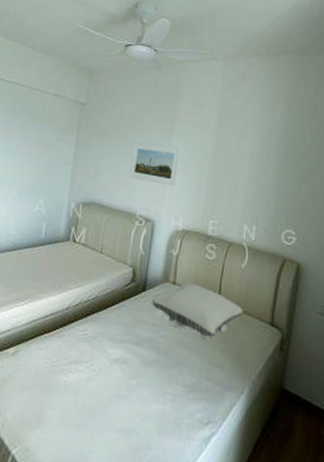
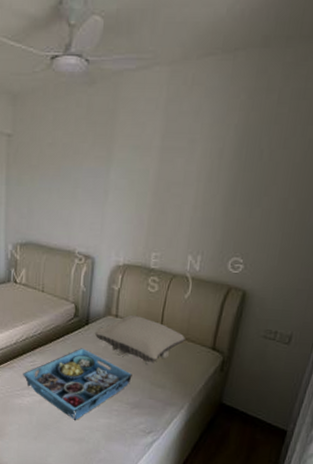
serving tray: none [72,317,189,406] -> present [23,348,132,421]
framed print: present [129,142,182,187] -> none [65,174,121,221]

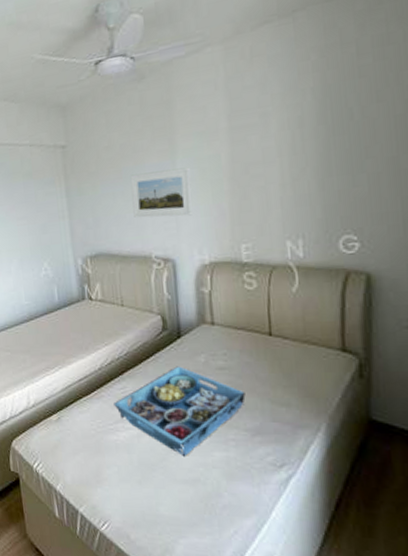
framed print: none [65,174,121,221] -> present [130,167,193,218]
pillow: present [94,314,185,364] -> none [189,319,304,378]

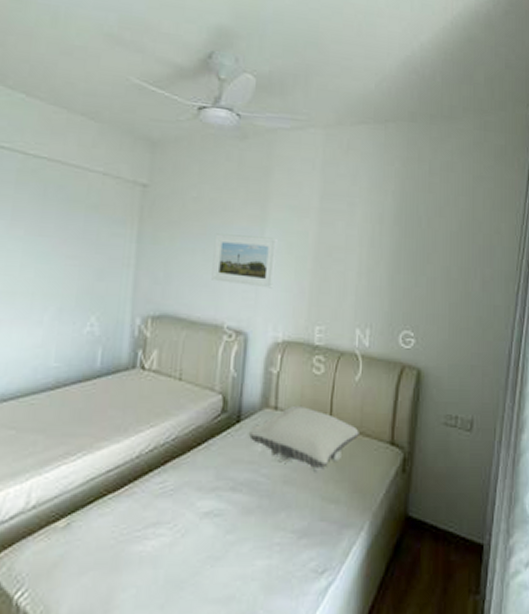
serving tray: present [114,366,246,458] -> none [147,456,298,569]
pillow: none [189,319,304,378] -> present [248,405,359,471]

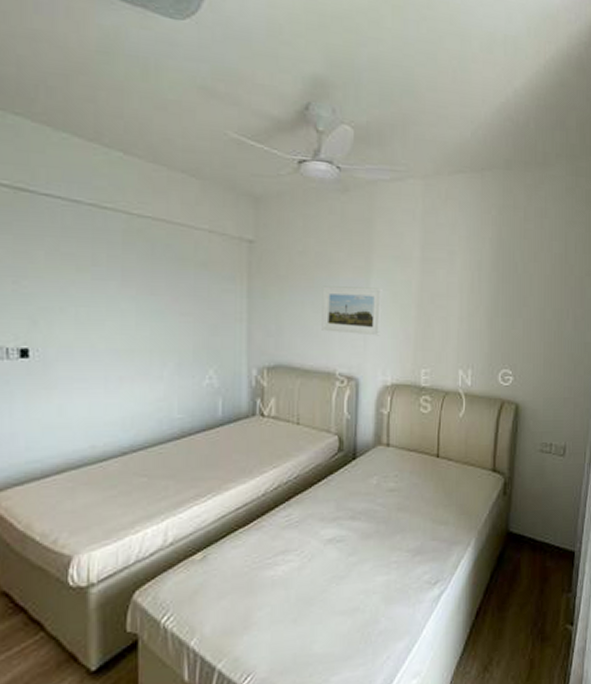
pillow: present [248,405,359,471] -> none [363,441,464,499]

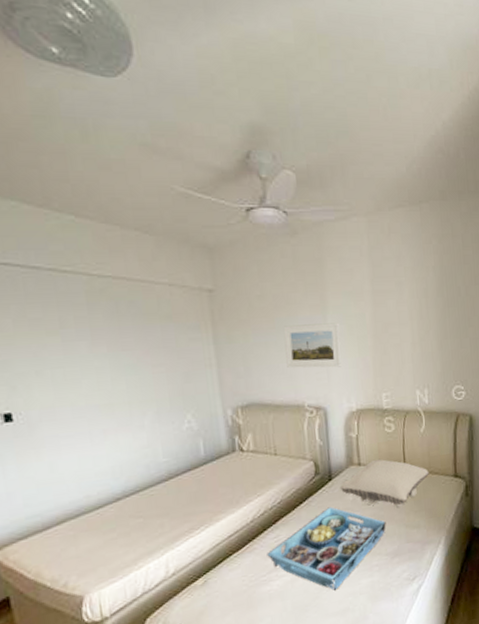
serving tray: none [275,489,411,586] -> present [267,507,386,592]
pillow: none [363,441,464,499] -> present [339,458,429,508]

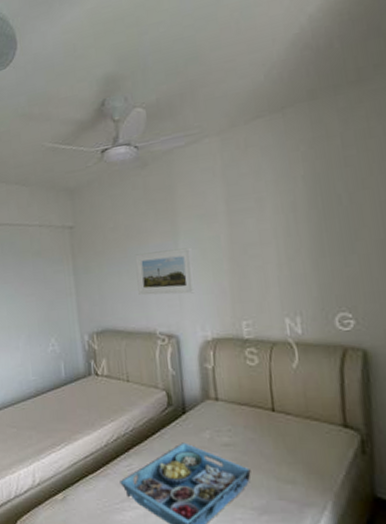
pillow: present [339,458,429,508] -> none [194,395,306,455]

